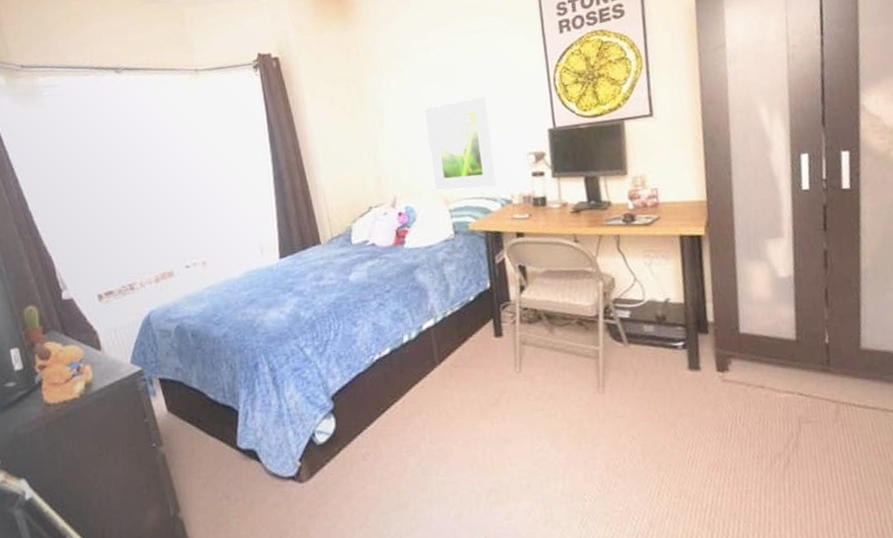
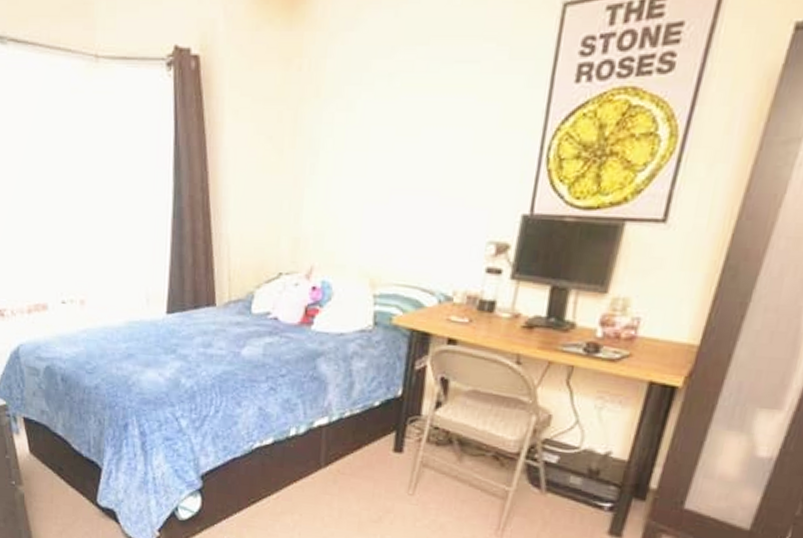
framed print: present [424,96,497,191] -> none [362,154,452,276]

